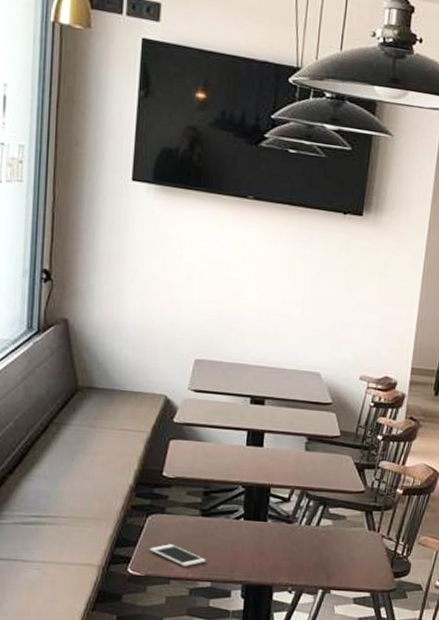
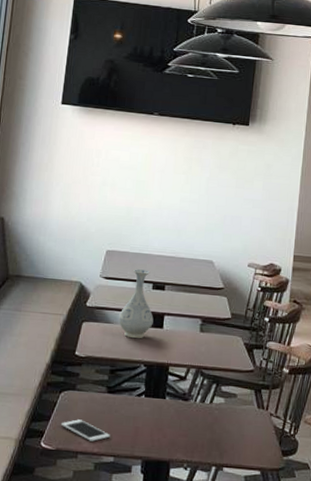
vase: none [211,381,252,459] -> present [118,269,154,339]

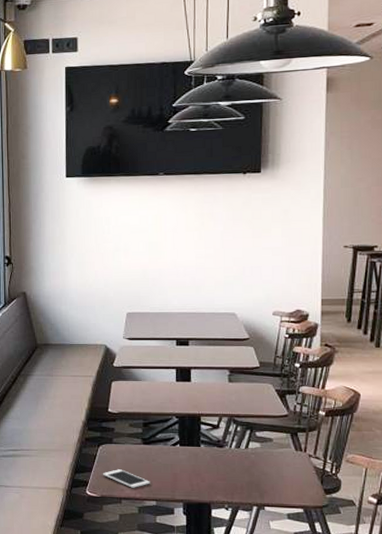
vase: present [118,269,154,339] -> none [145,328,181,393]

